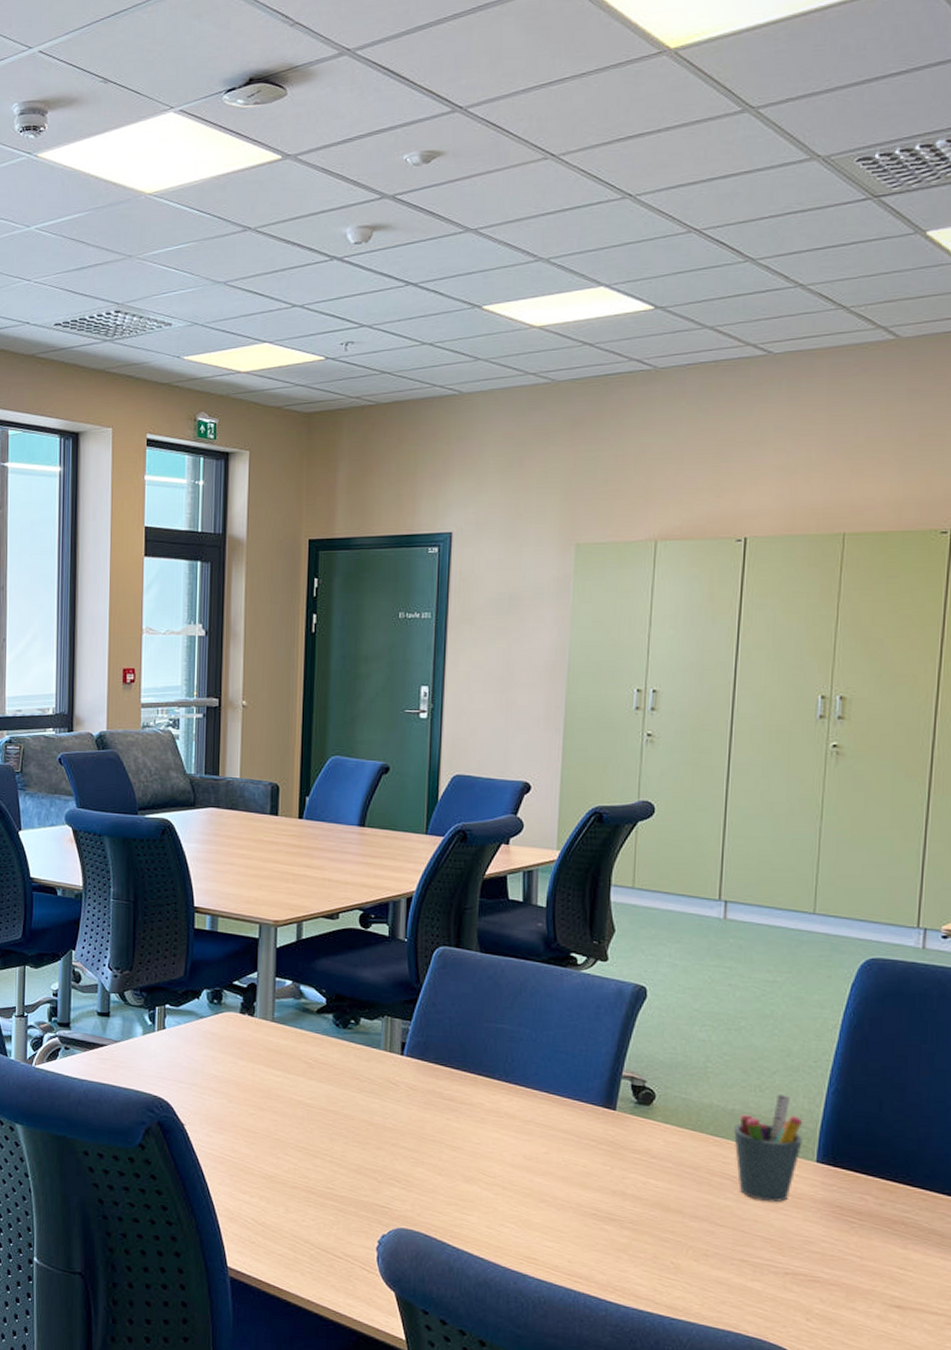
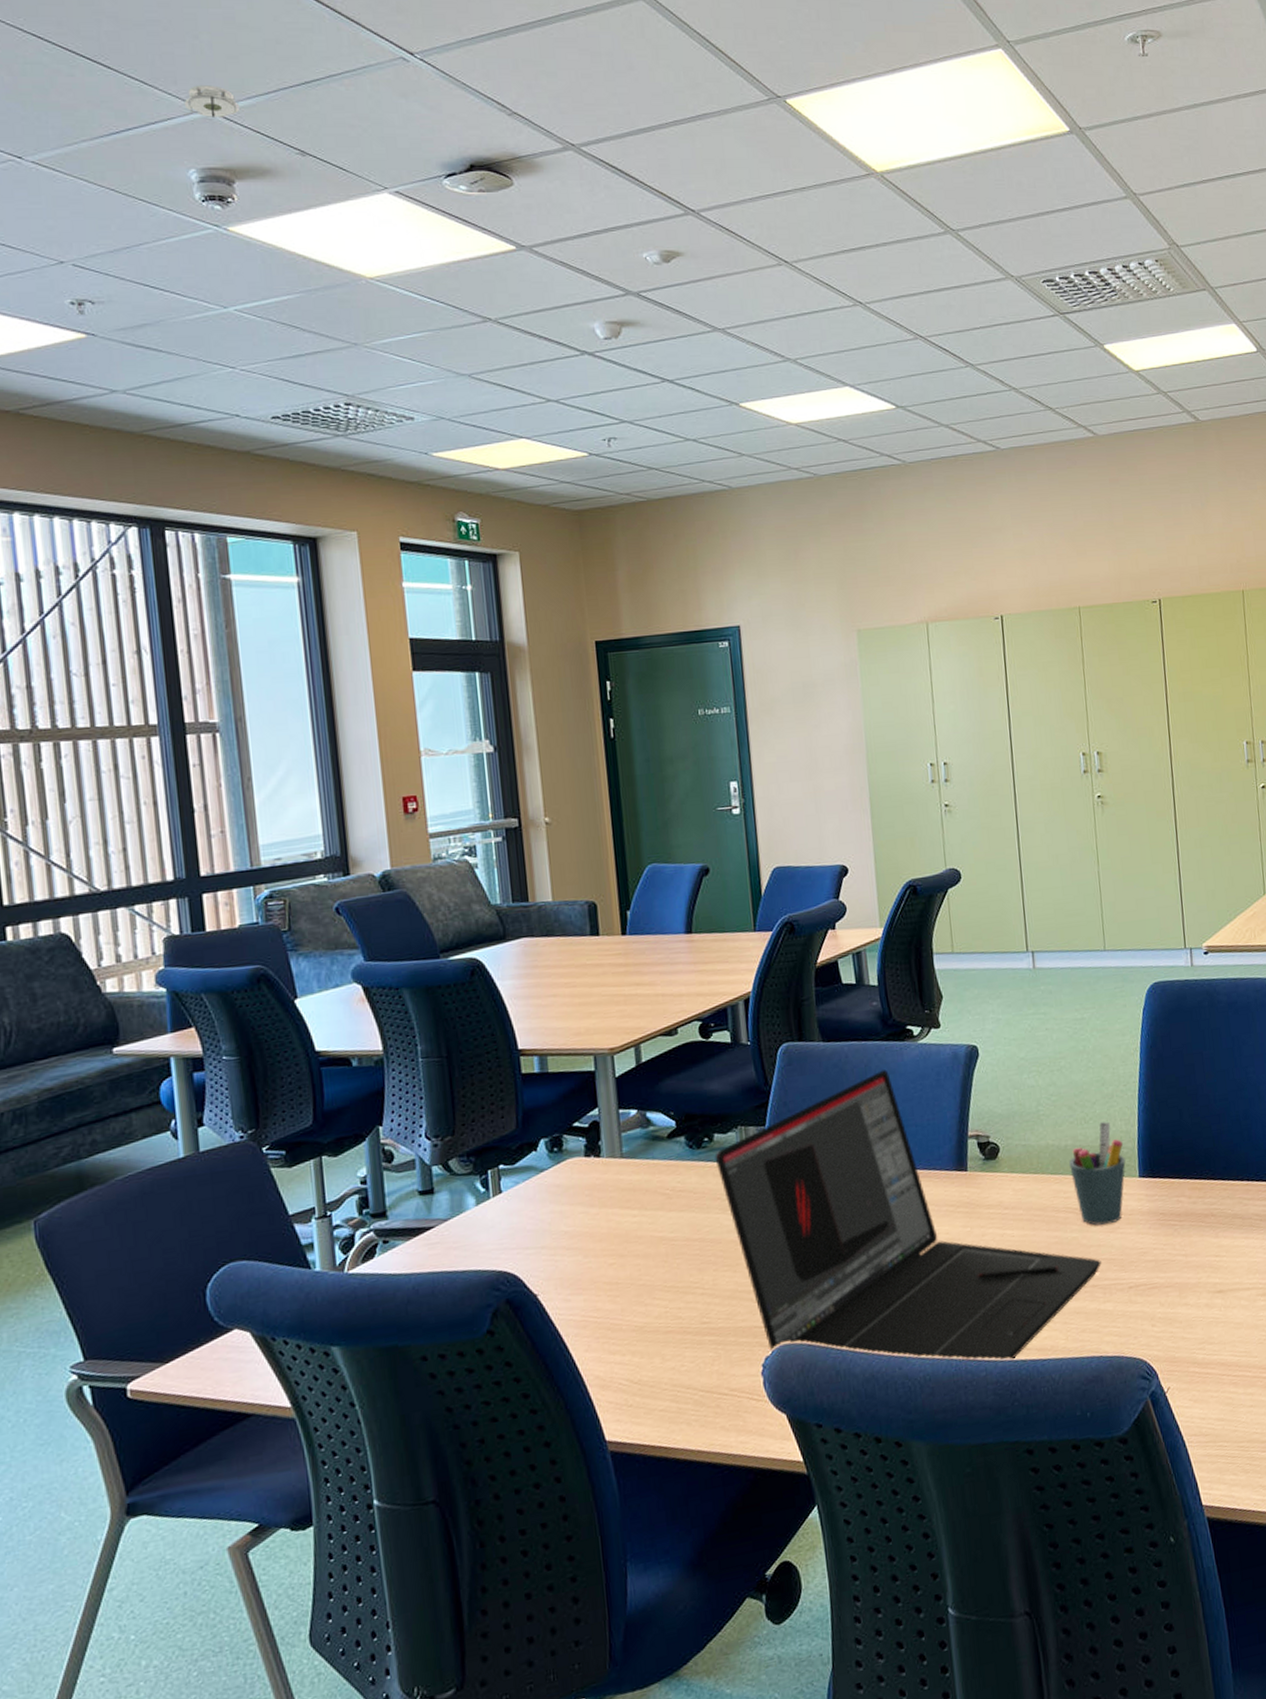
smoke detector: none [13,25,59,55] -> present [183,85,241,117]
laptop: none [358,991,756,1309] -> present [714,1070,1102,1361]

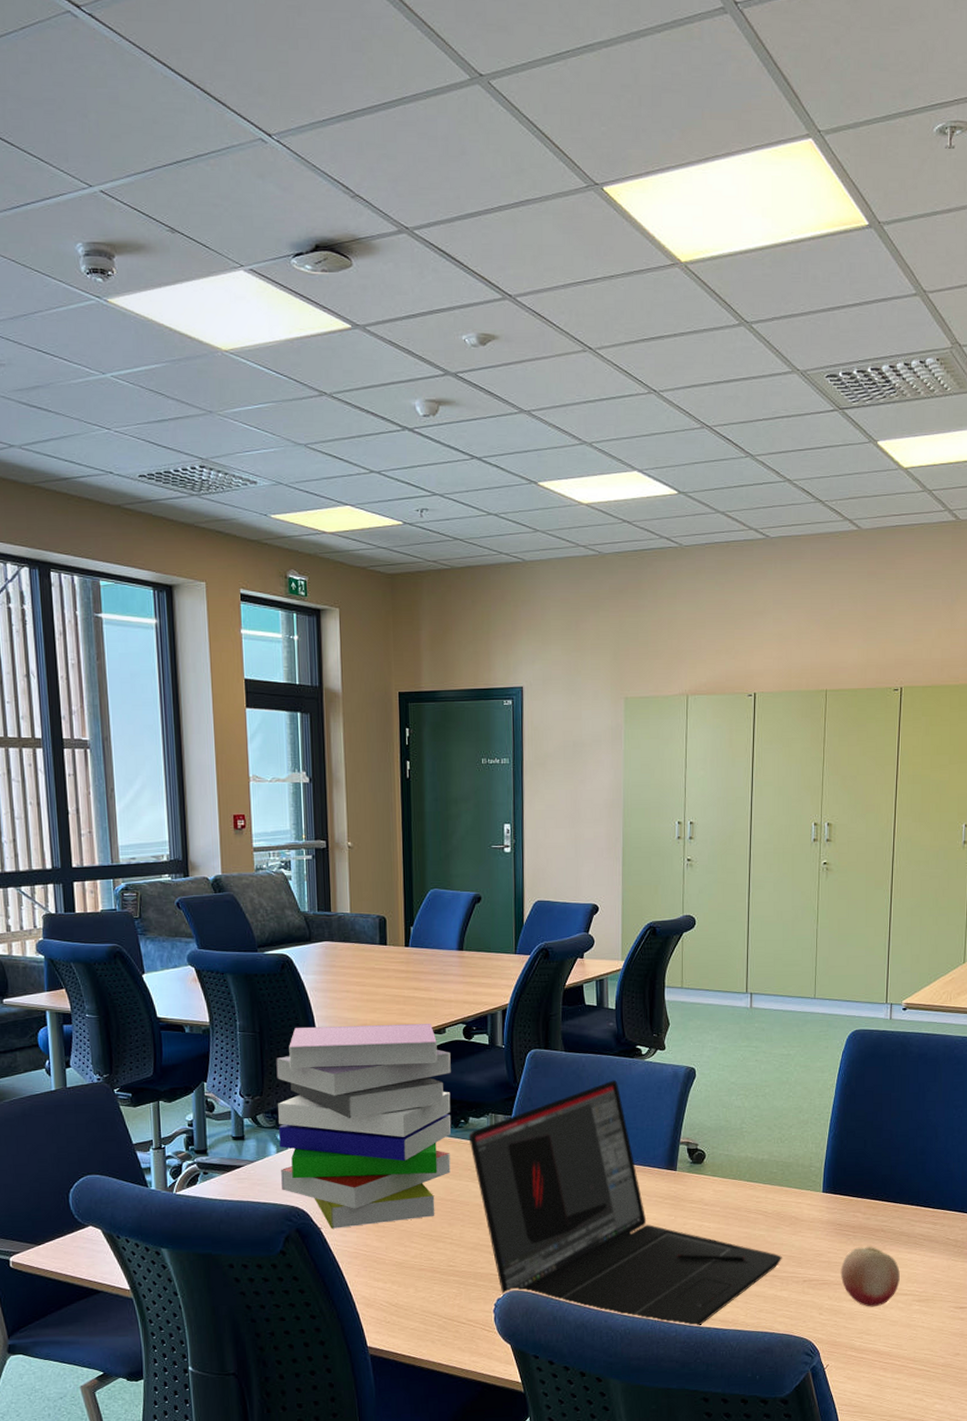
smoke detector: present [183,85,241,117] -> none [73,163,121,194]
book: none [469,1024,696,1294] -> present [276,1023,451,1229]
pen holder: present [1069,1121,1126,1226] -> none [764,1142,812,1227]
fruit: none [1170,1235,1240,1310] -> present [840,1246,900,1307]

